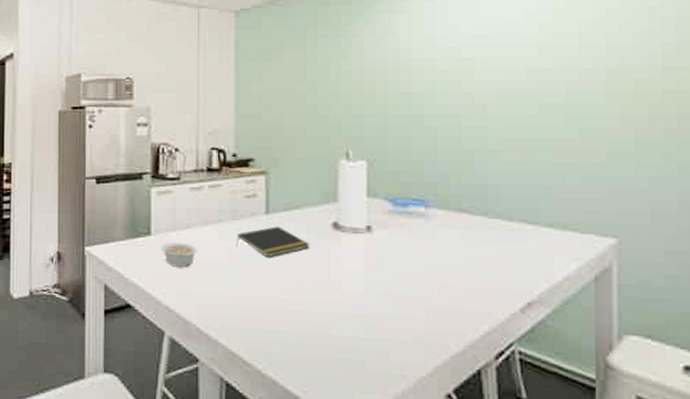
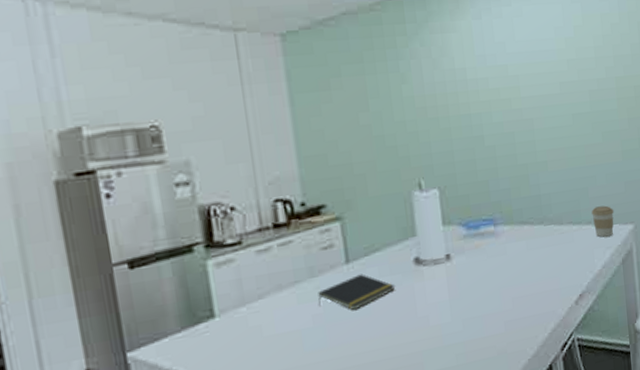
legume: present [160,242,198,267] -> none [229,316,276,347]
coffee cup: none [555,209,589,246] -> present [591,205,614,237]

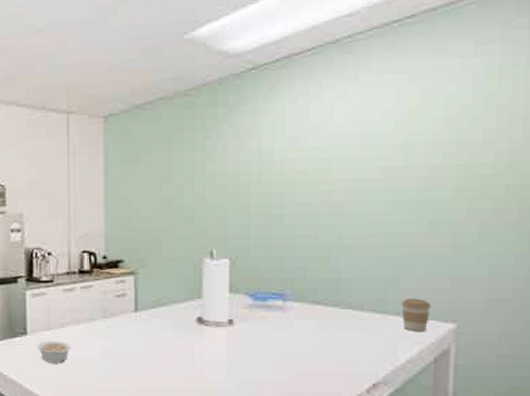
legume: none [229,316,276,347] -> present [36,340,72,363]
notepad: present [318,273,396,311] -> none [107,323,177,352]

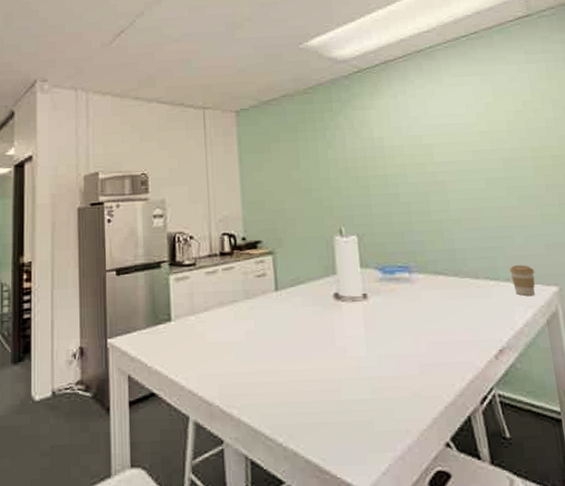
legume: present [36,340,72,363] -> none [181,325,217,350]

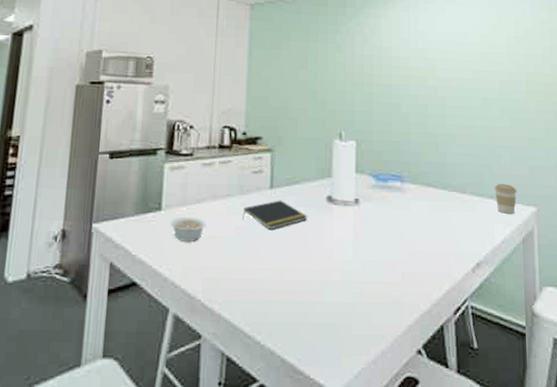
legume: none [181,325,217,350] -> present [170,216,207,242]
notepad: none [250,301,317,333] -> present [242,200,308,231]

